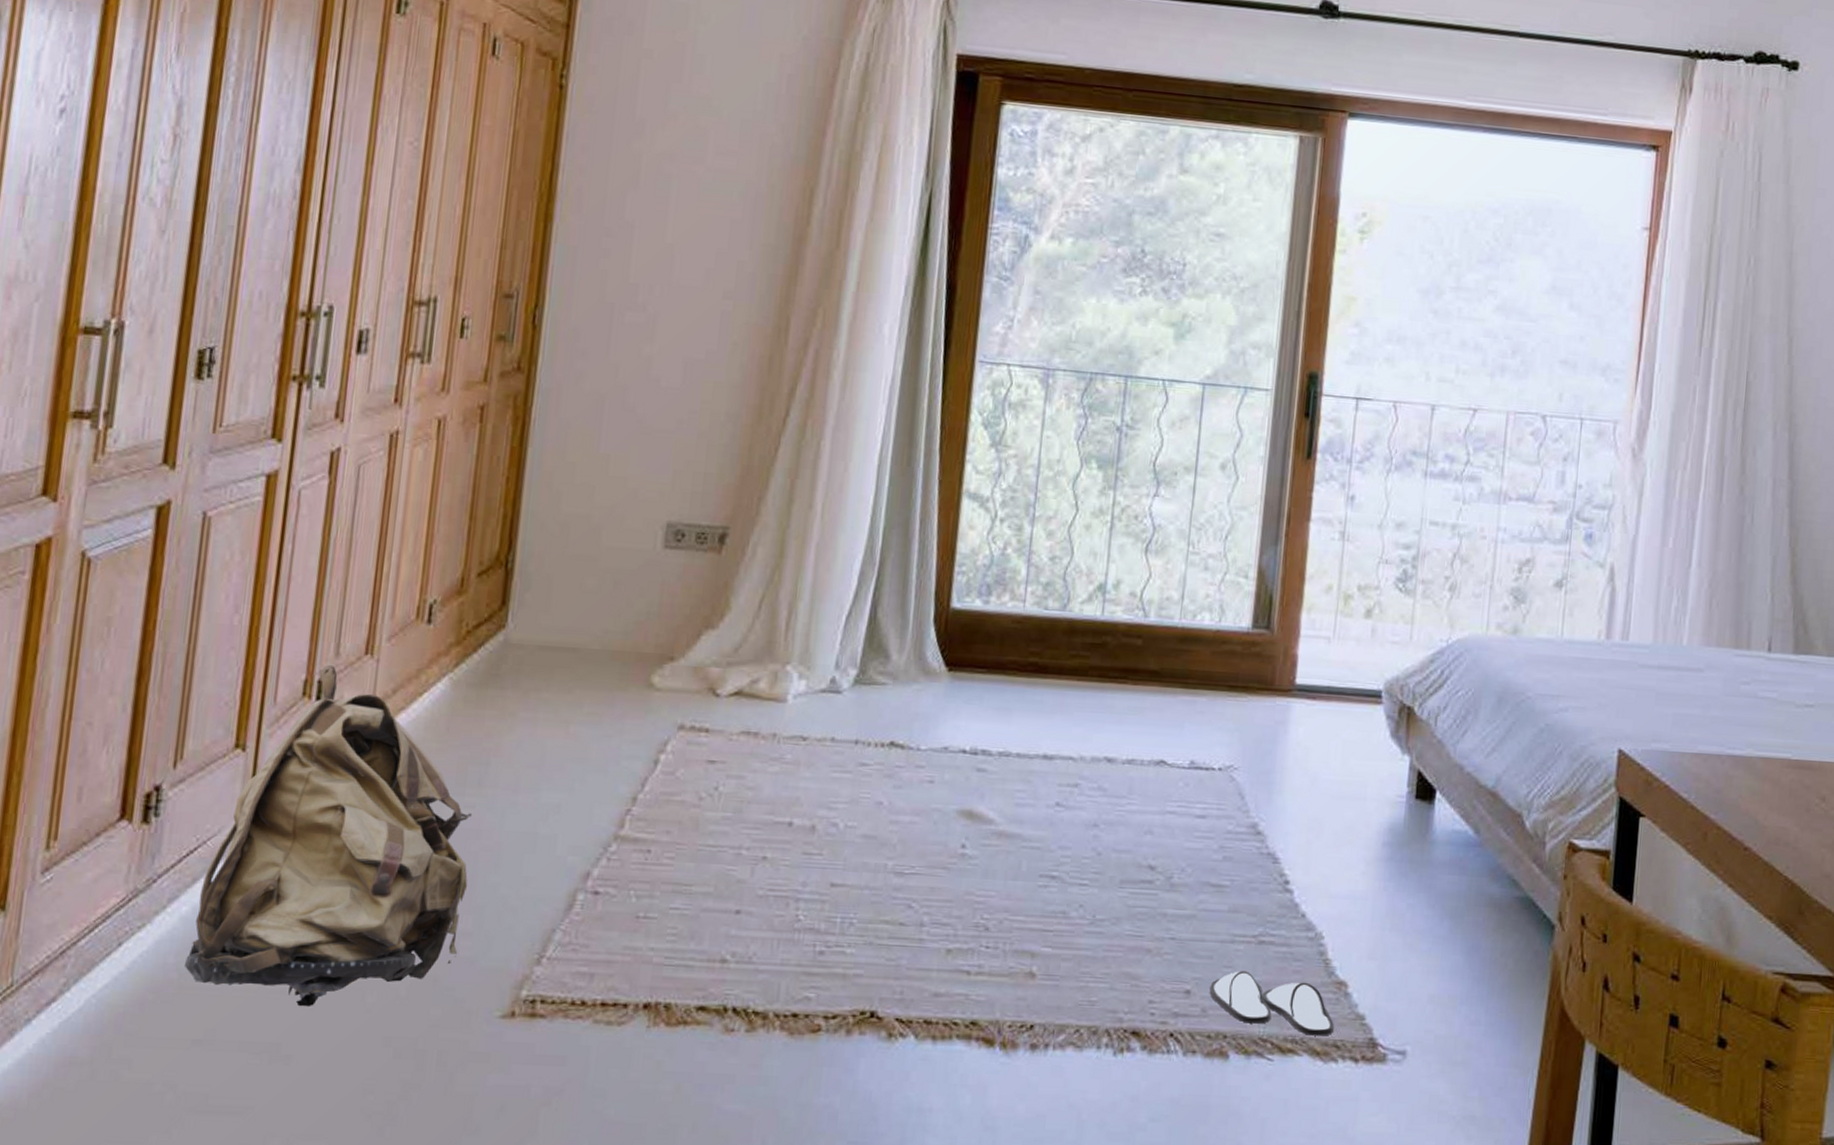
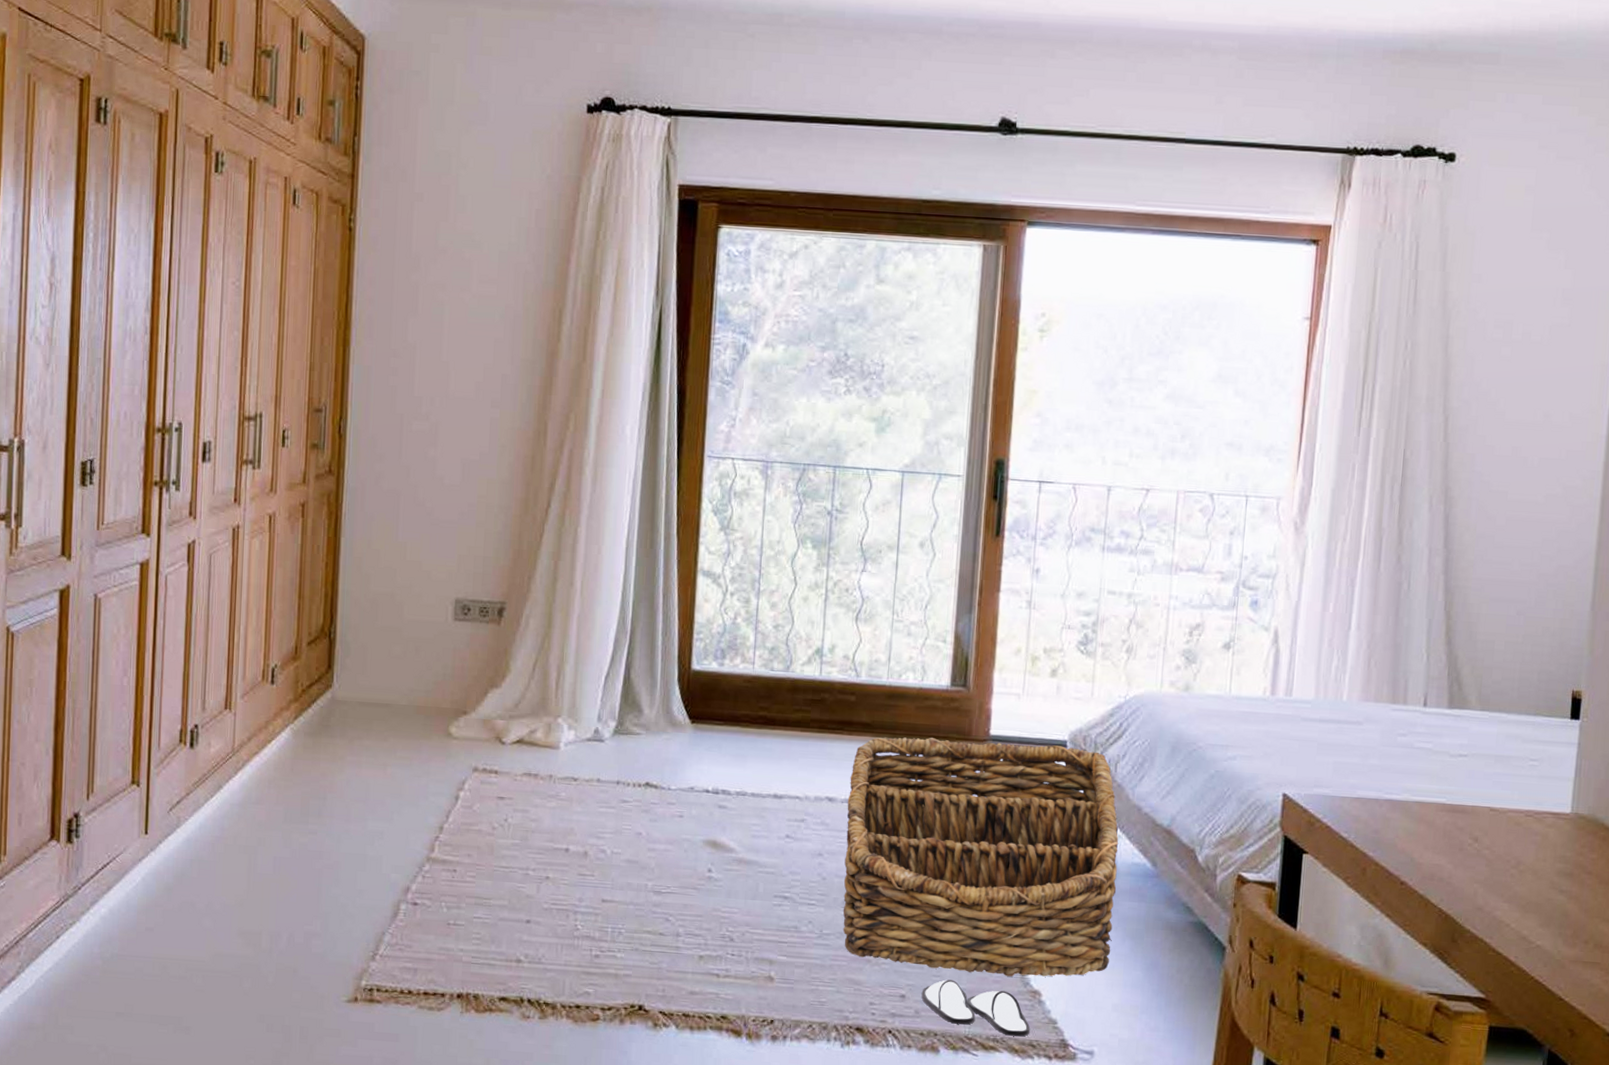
backpack: present [184,664,472,1007] -> none [106,717,315,990]
basket: none [1119,687,1438,965] -> present [842,737,1119,977]

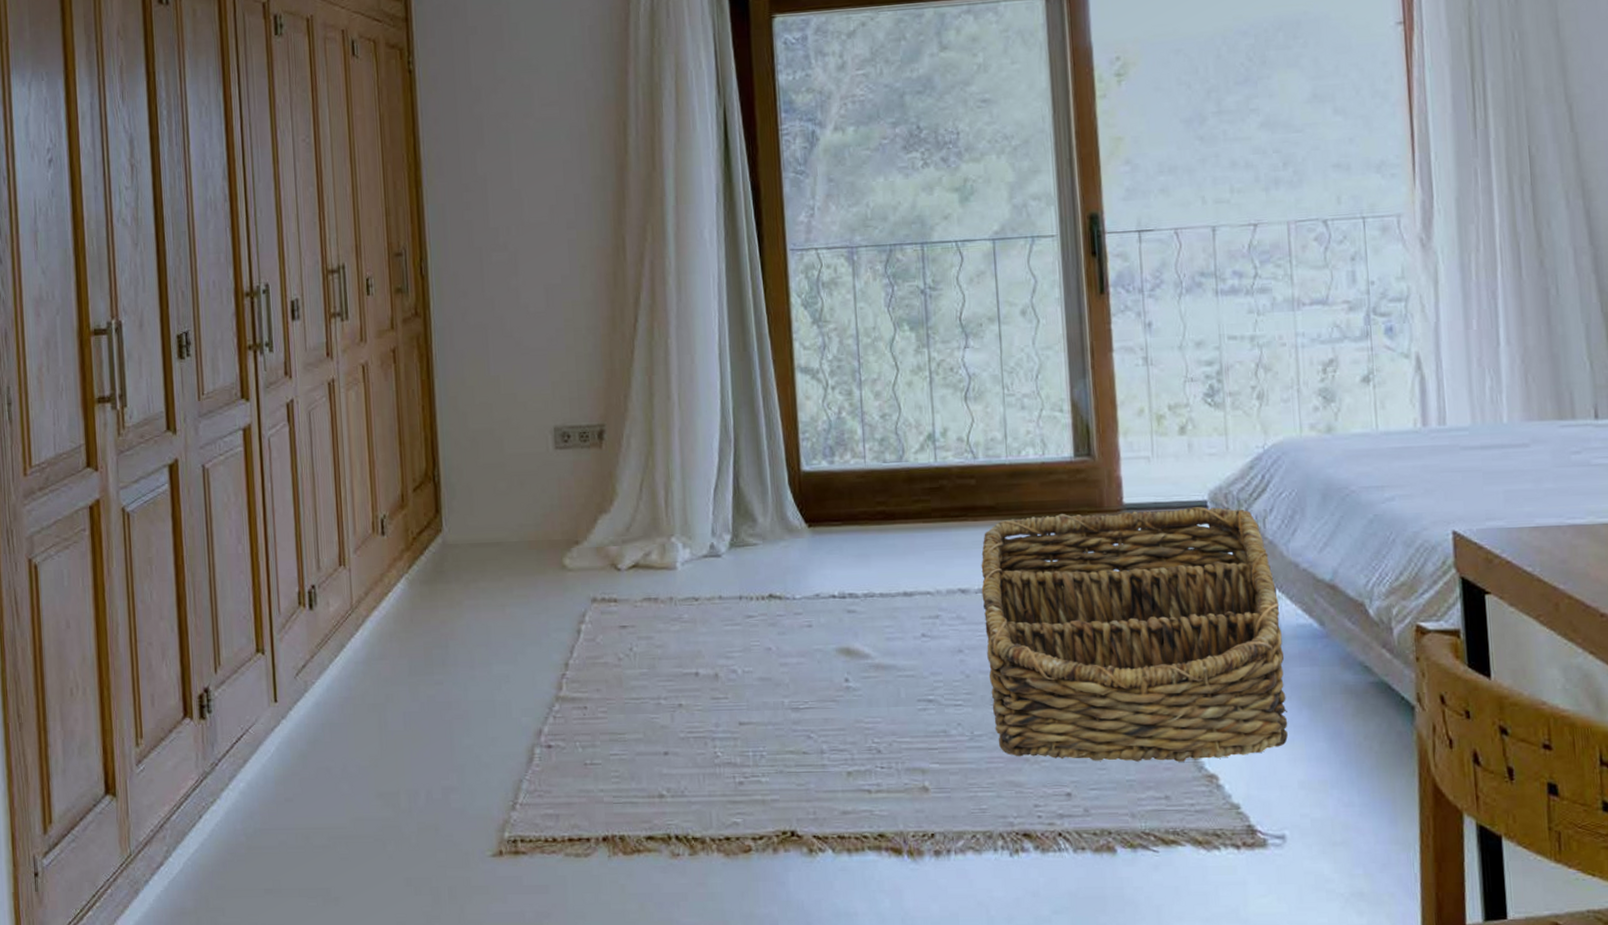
slippers: present [921,980,1031,1037] -> none [1088,772,1213,827]

